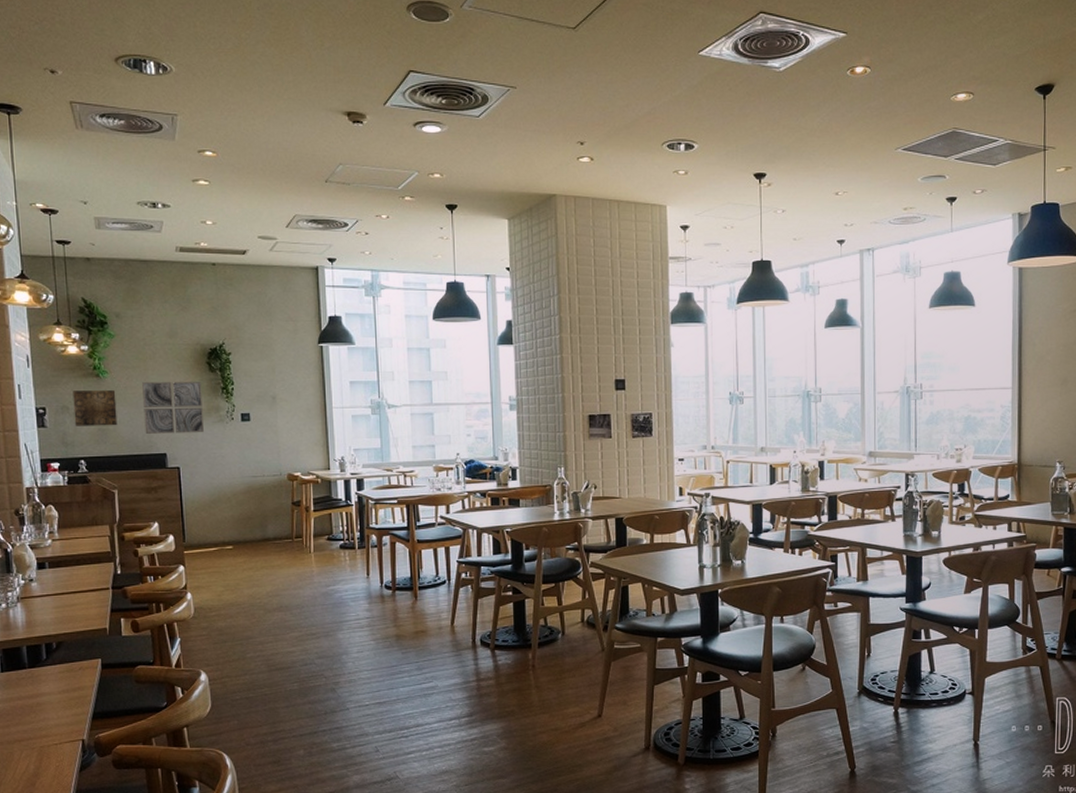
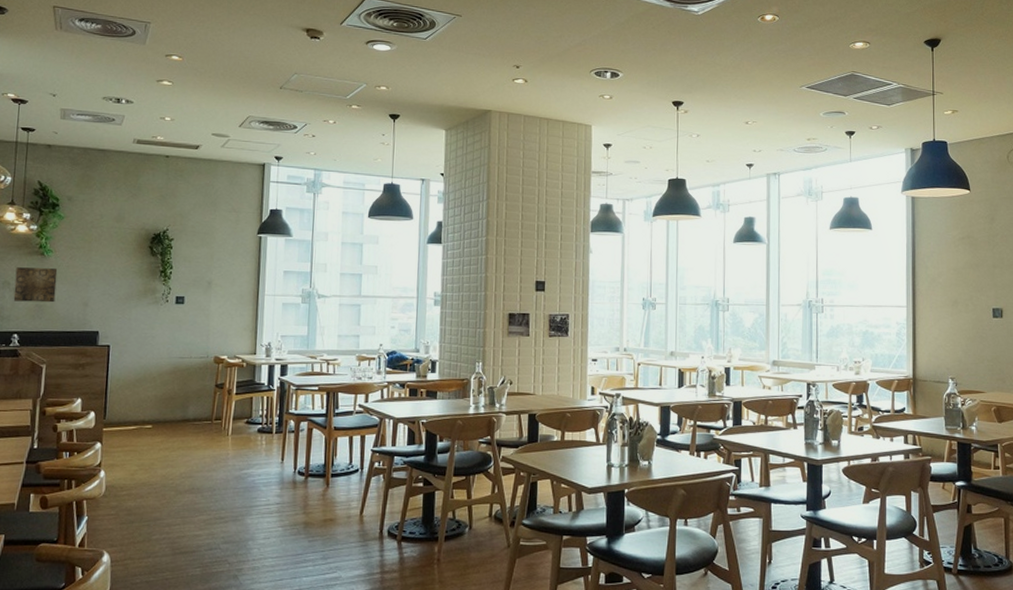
wall art: present [142,382,204,434] -> none [80,262,141,313]

